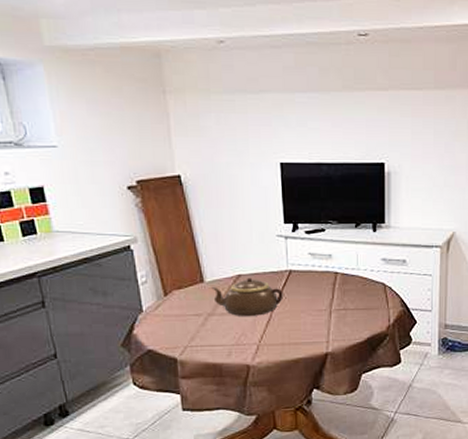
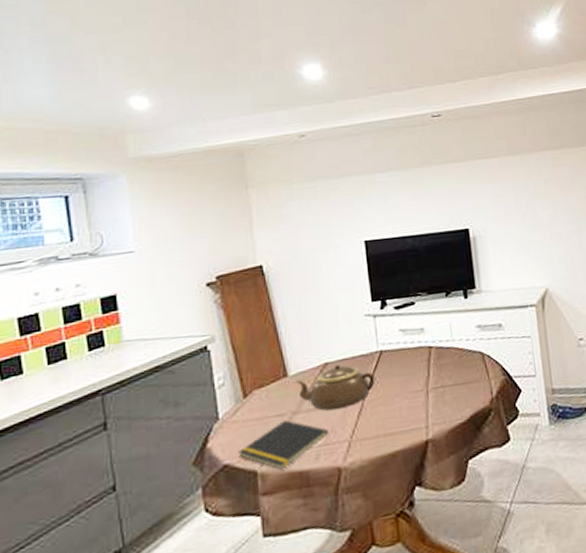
notepad: none [160,319,240,360] -> present [238,419,329,470]

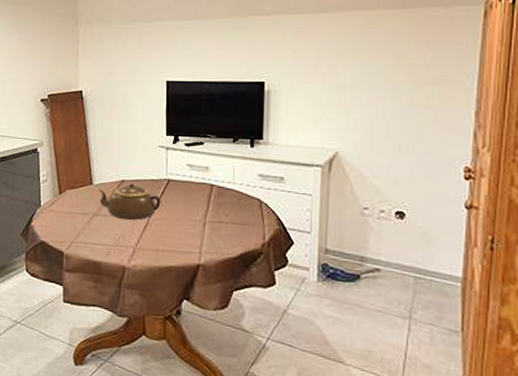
notepad: present [238,419,329,470] -> none [52,218,119,256]

